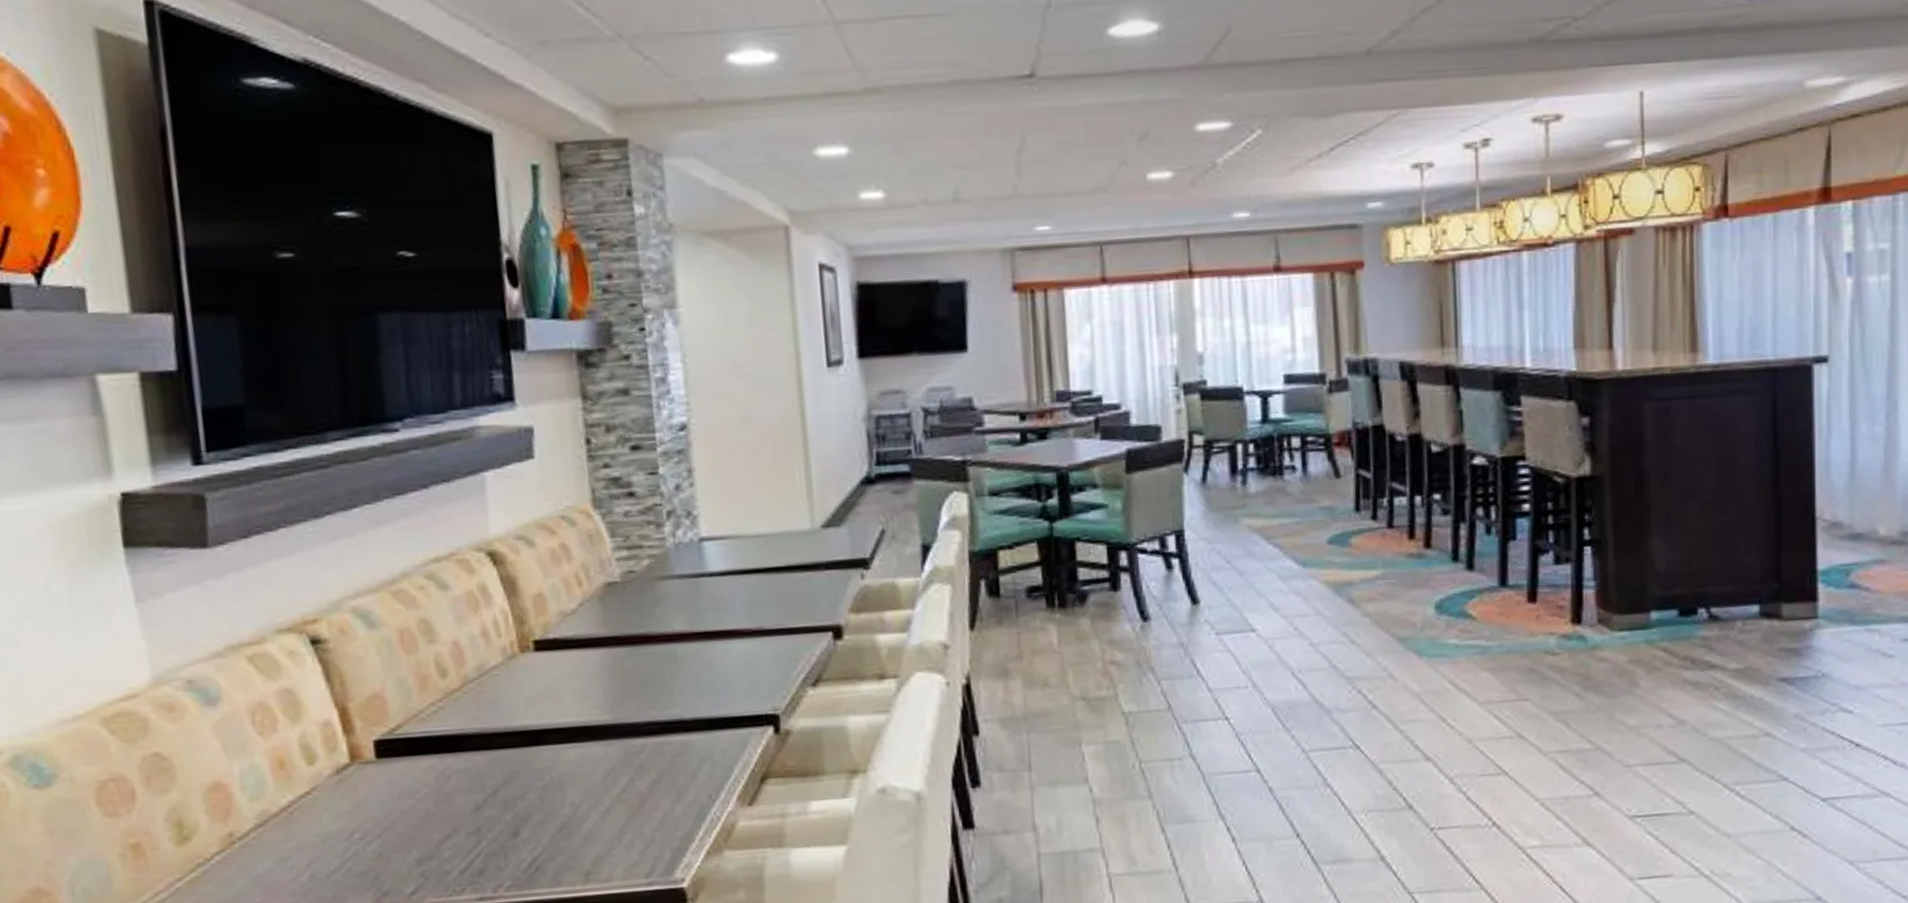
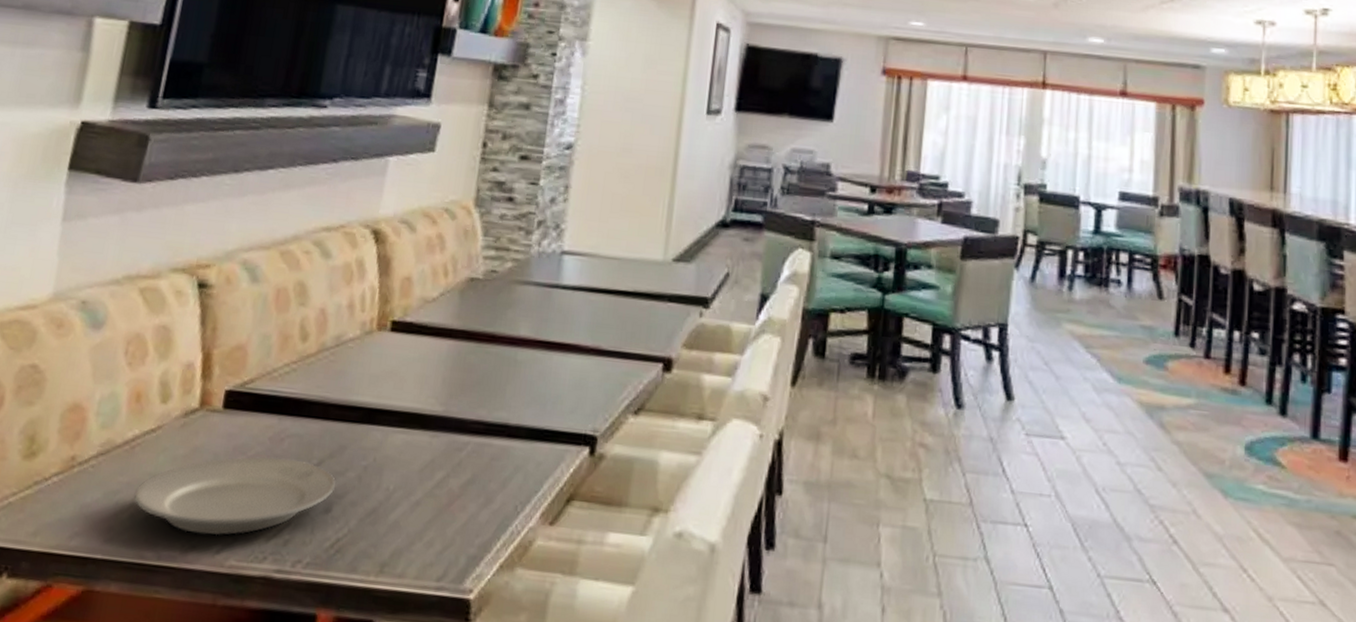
plate: none [307,793,518,882] -> present [133,456,337,536]

